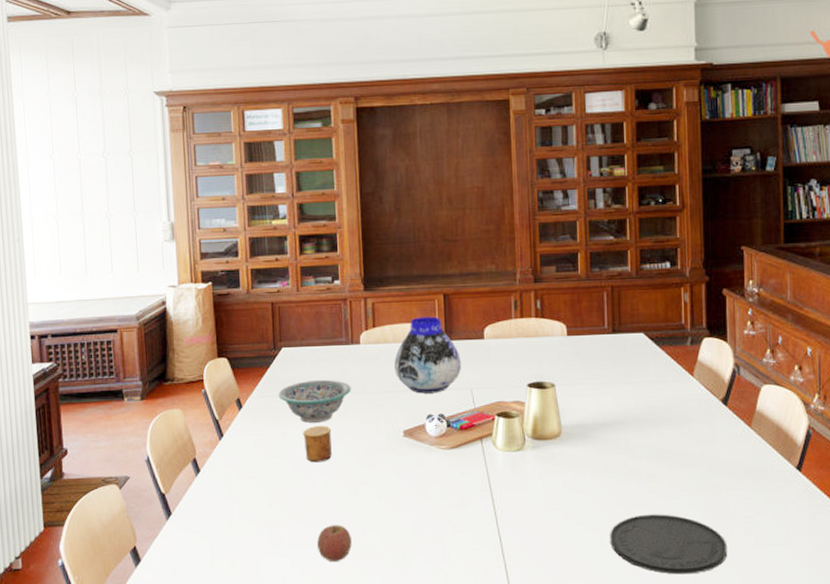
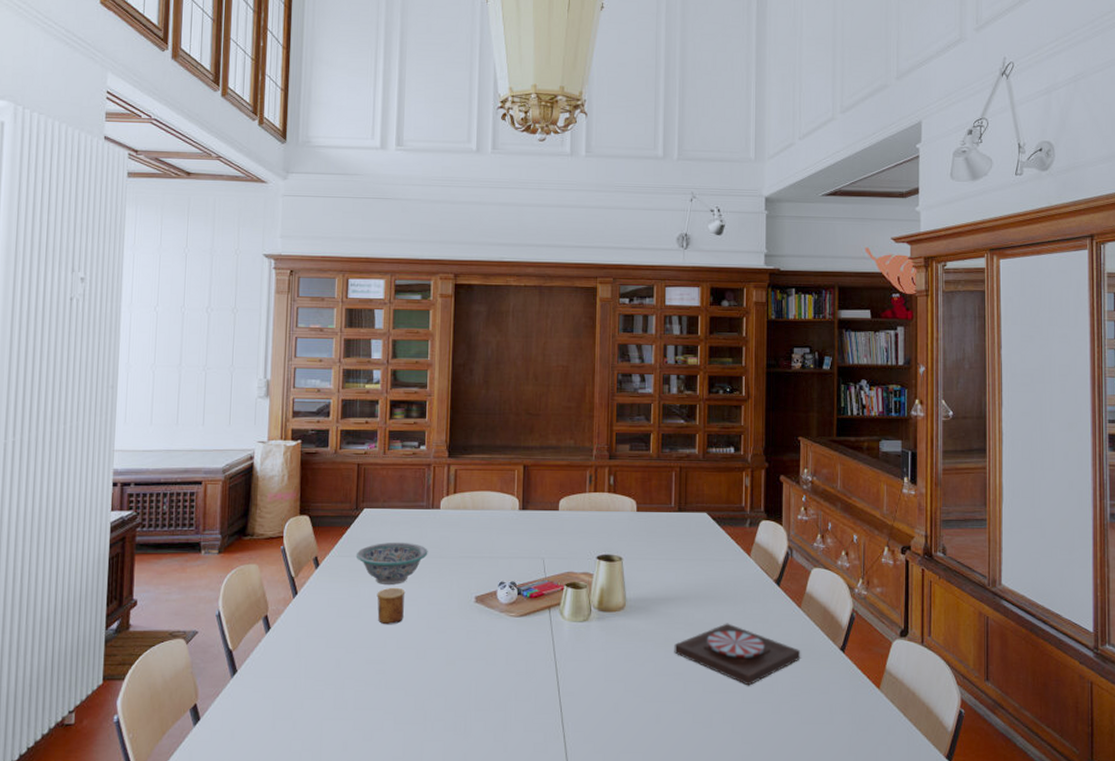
apple: present [317,525,352,561] -> none [381,689,416,726]
vase: present [394,316,461,394] -> none [471,486,535,561]
plate: present [610,514,728,575] -> none [666,689,775,750]
plate: none [615,446,753,509] -> present [674,623,801,686]

